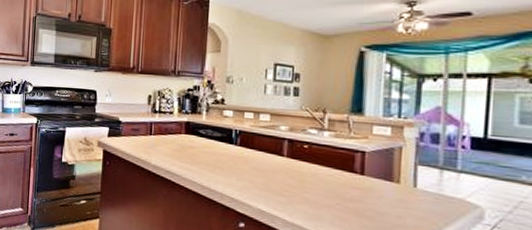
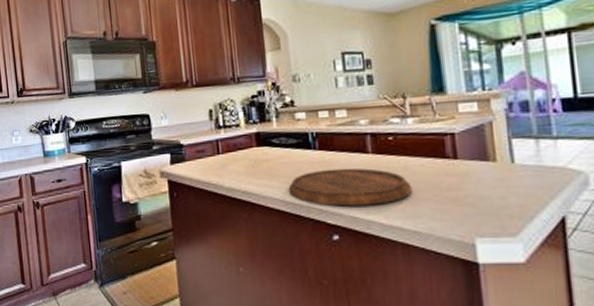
cutting board: none [206,163,318,204] -> present [288,168,413,207]

